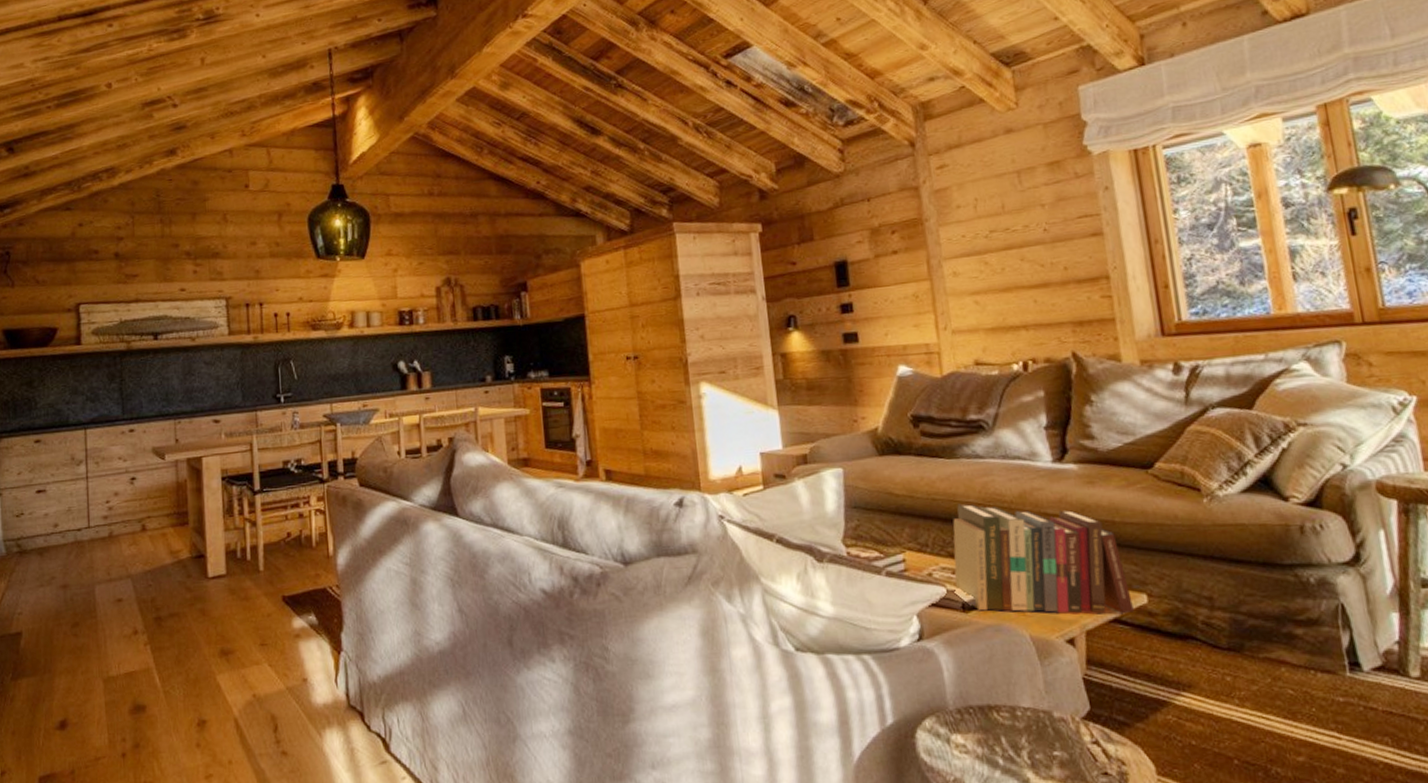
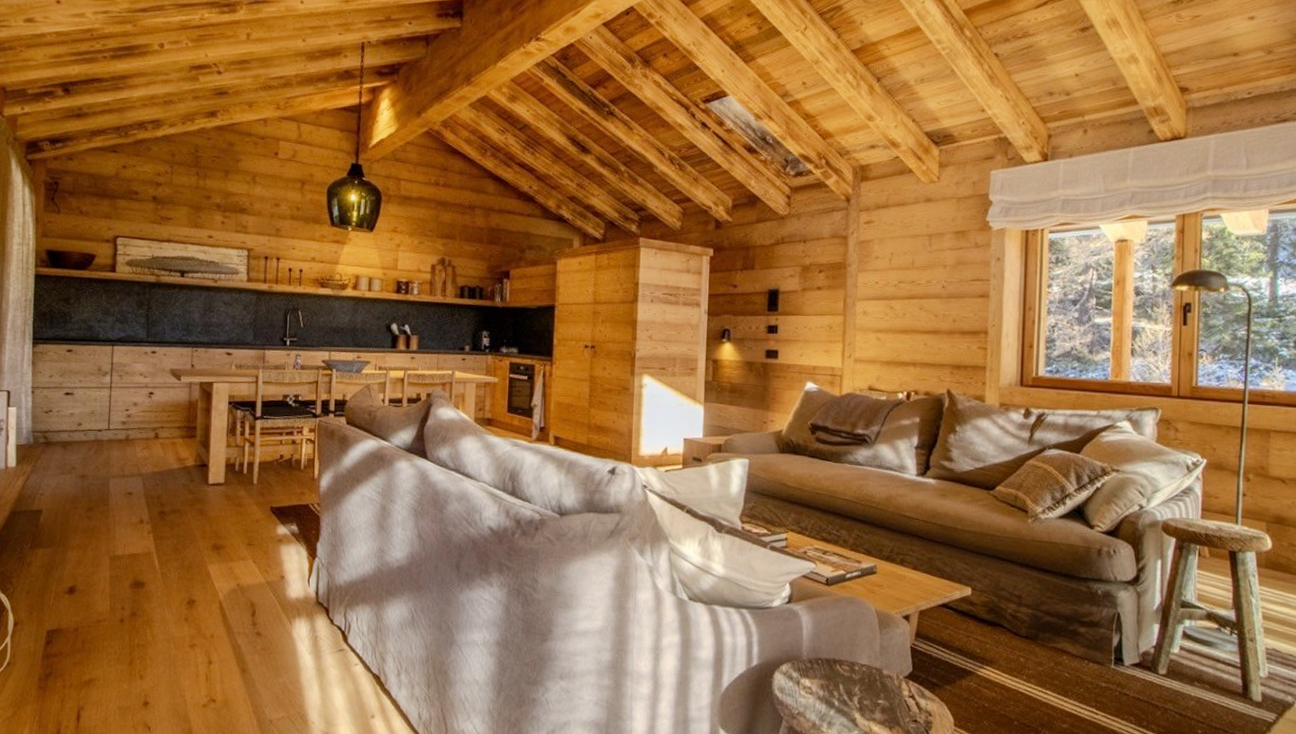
books: present [953,503,1135,614] -> none [823,499,960,601]

